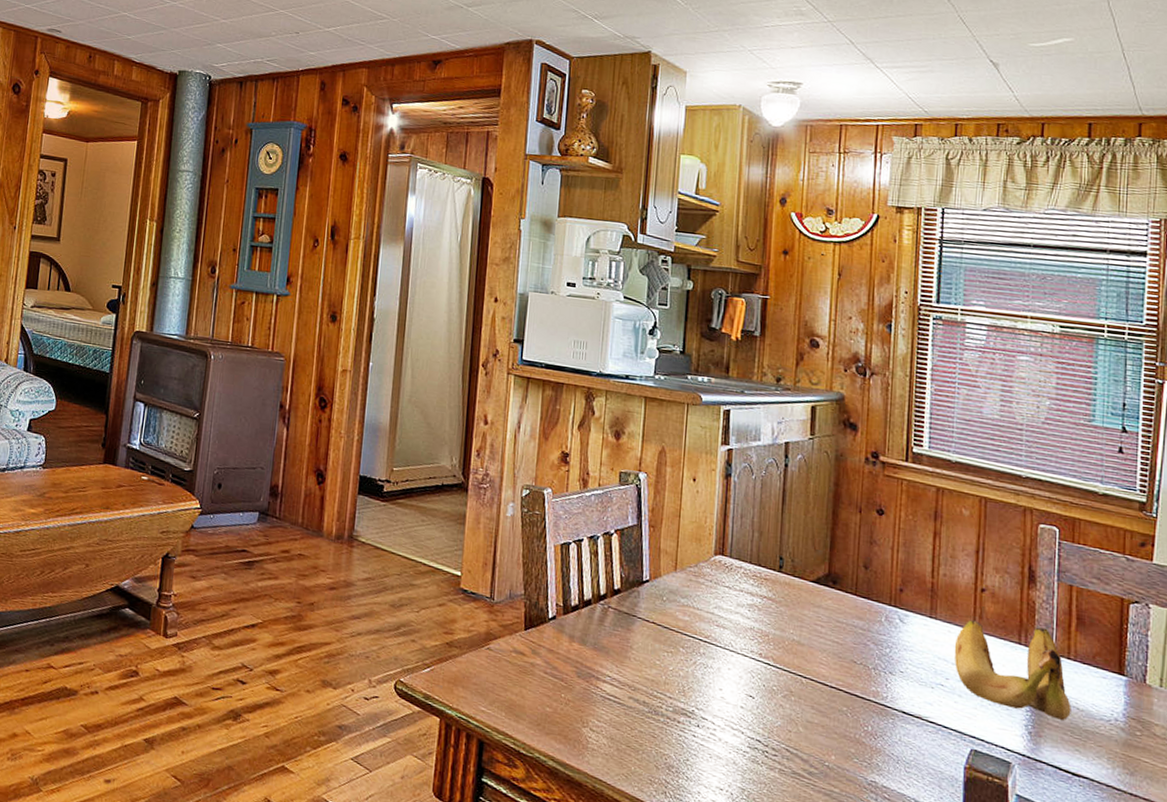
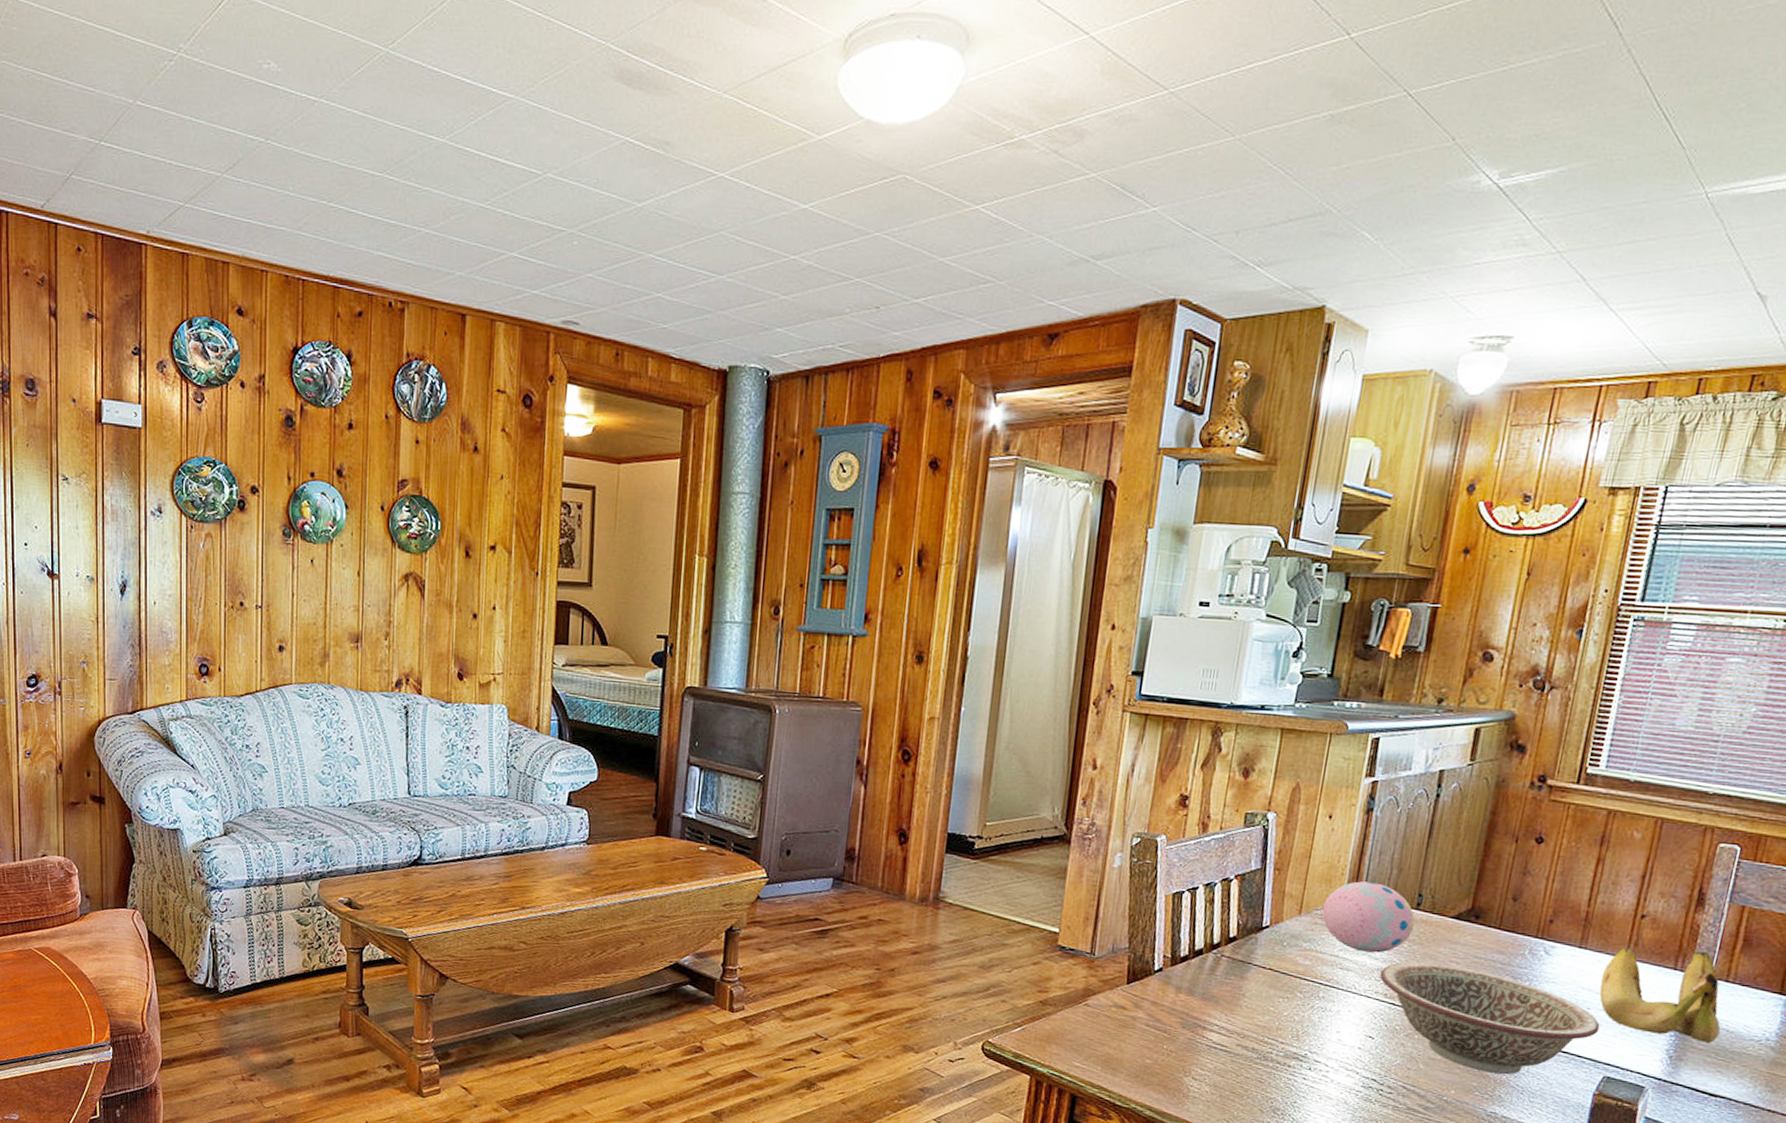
decorative egg: none [695,542,780,613] -> present [1322,881,1415,953]
decorative bowl: none [753,623,960,743] -> present [1379,962,1600,1075]

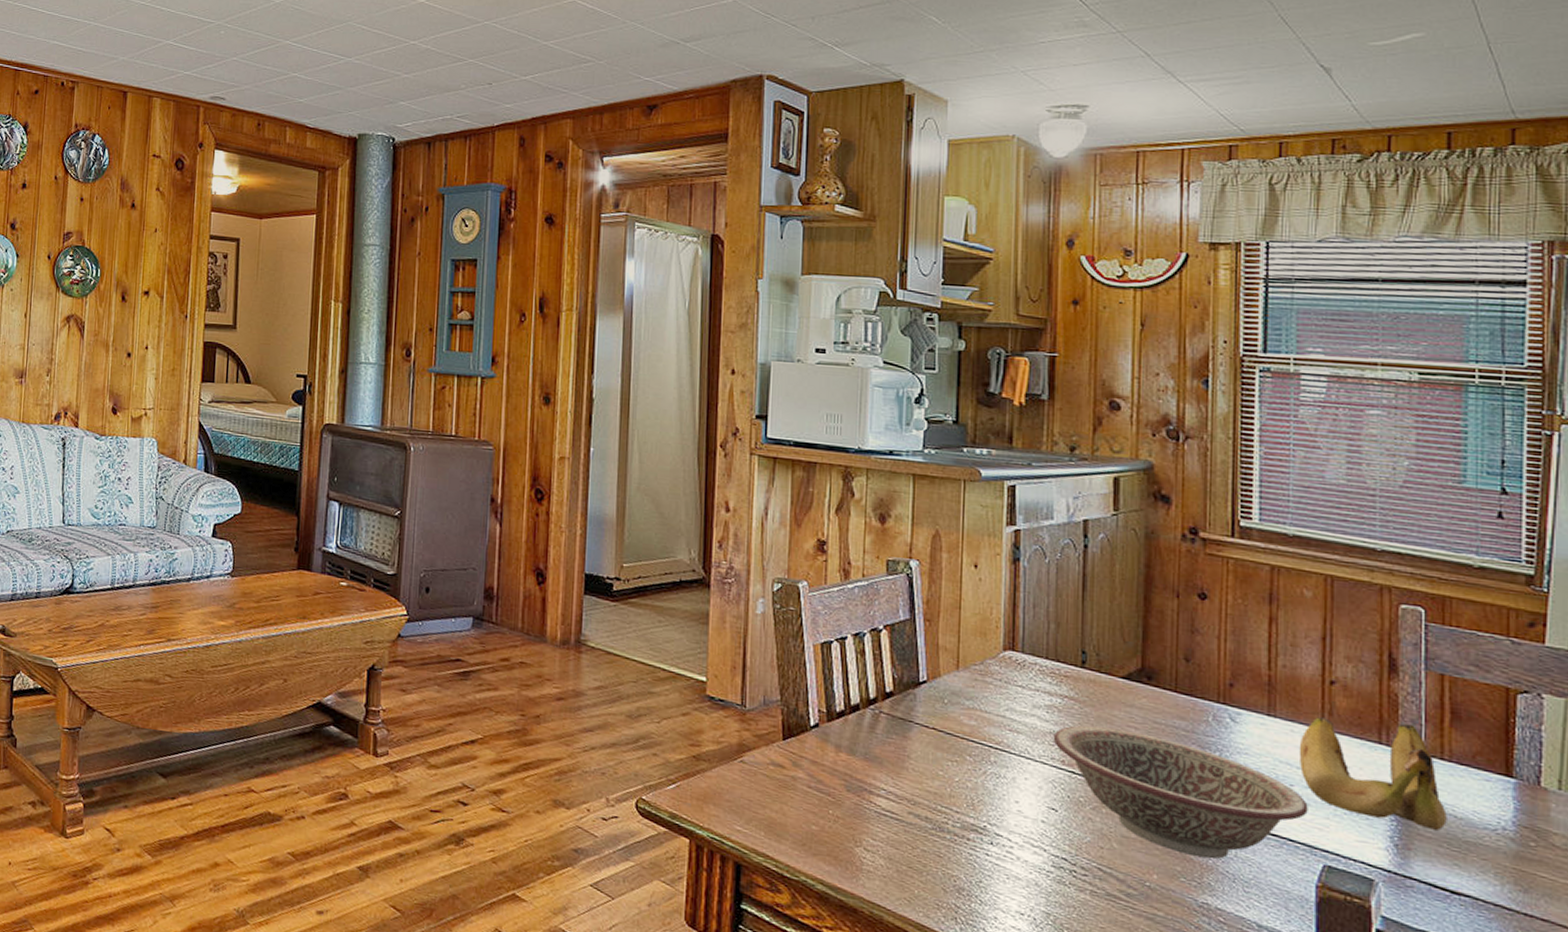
decorative egg: present [1322,881,1415,953] -> none [980,635,1083,715]

